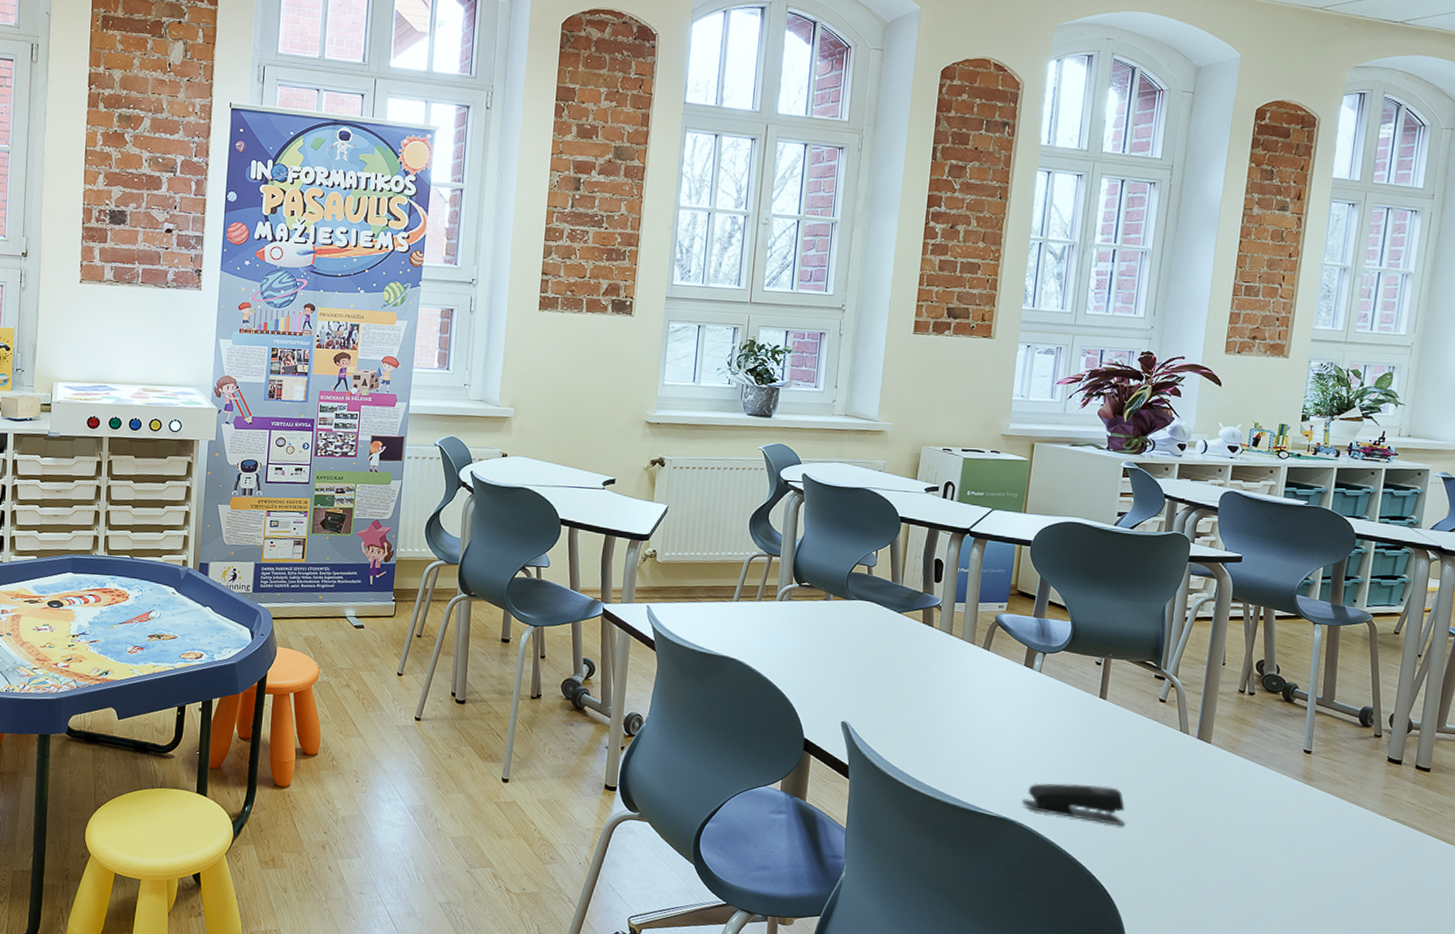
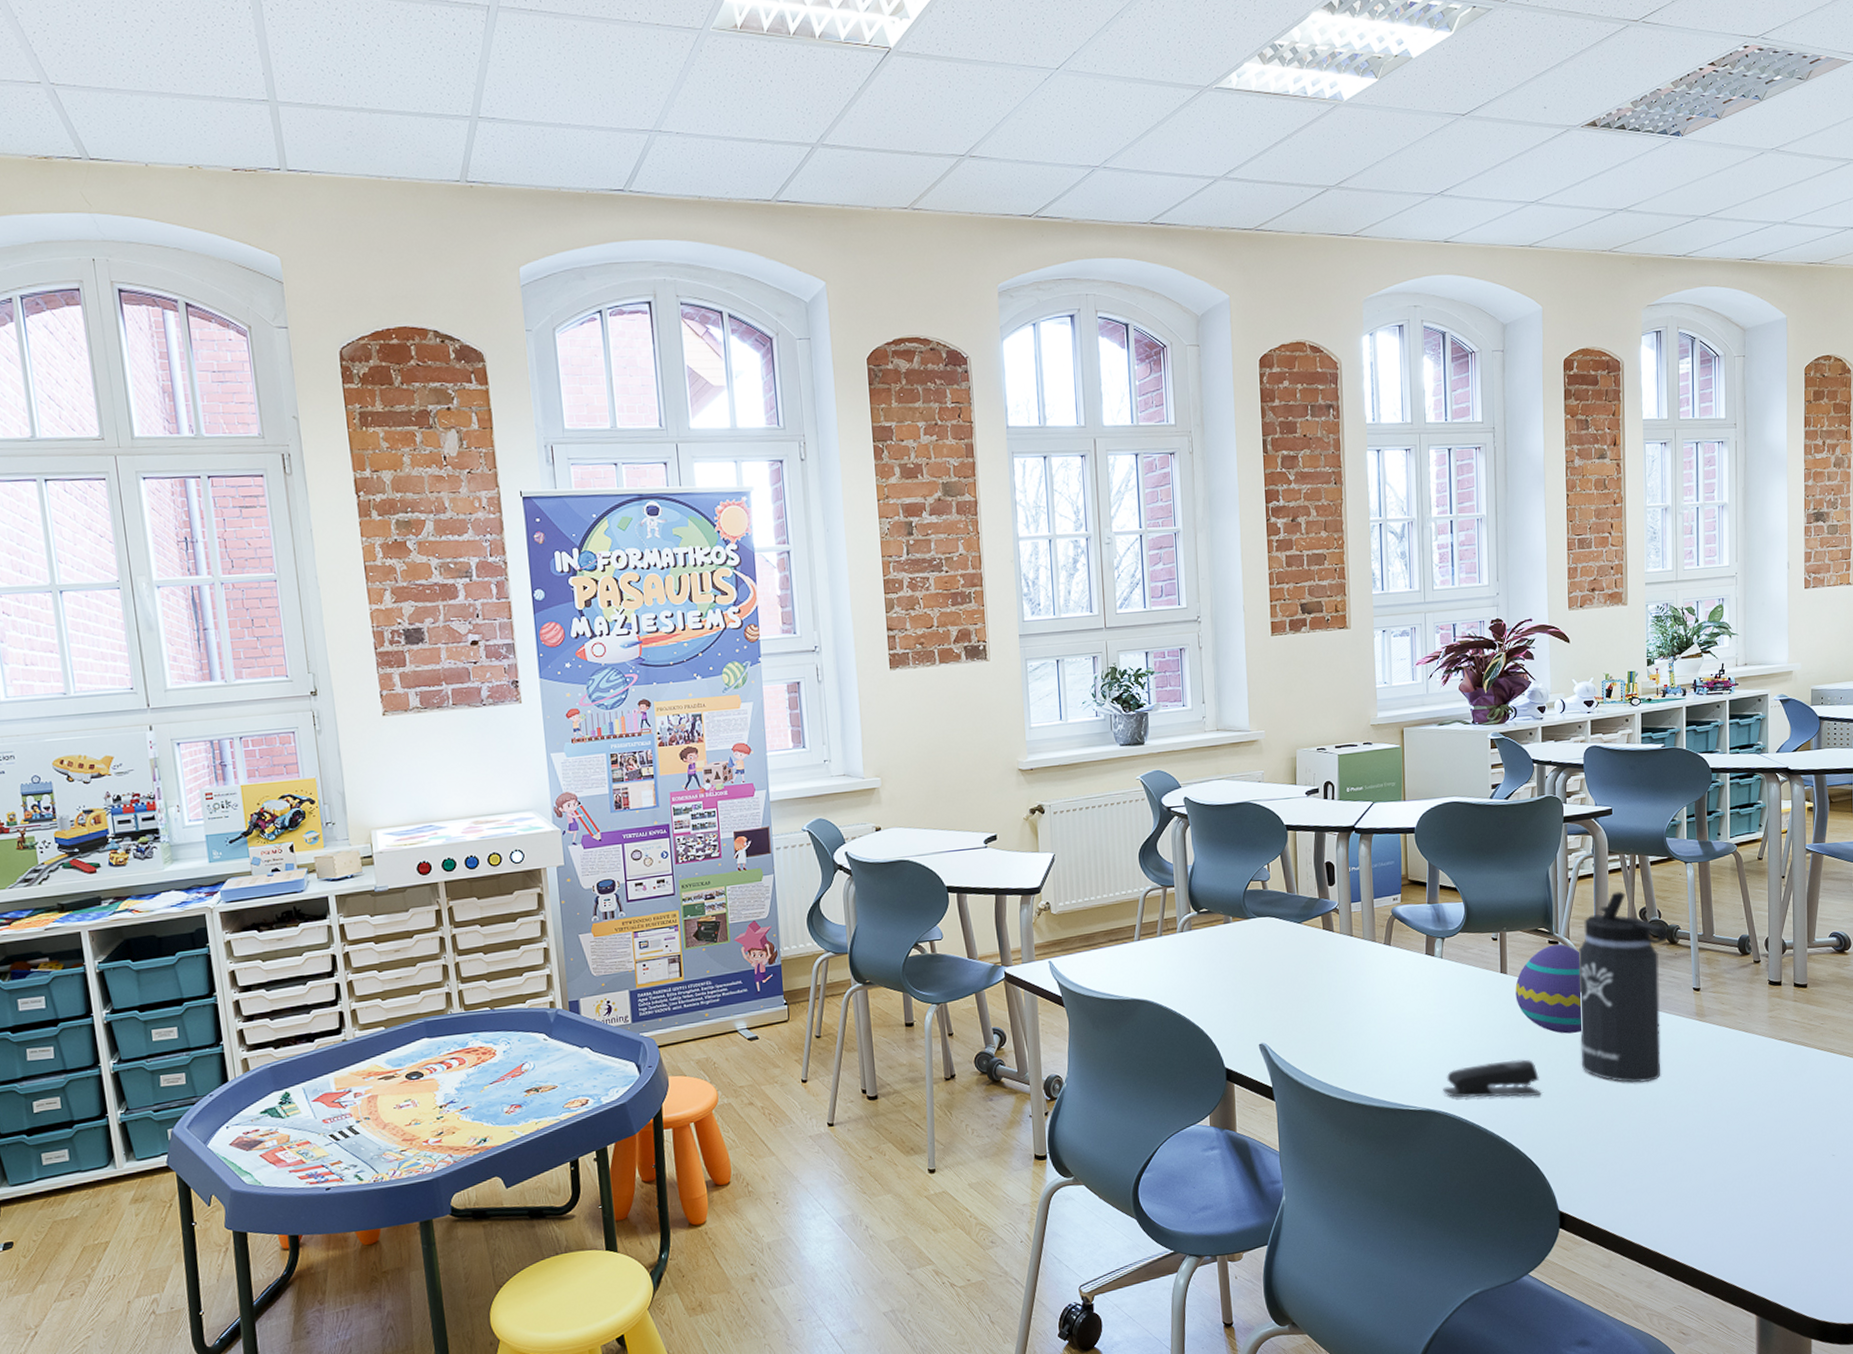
decorative egg: none [1112,679,1186,771] -> present [1515,944,1581,1034]
thermos bottle: none [1171,639,1286,835] -> present [1579,891,1669,1083]

